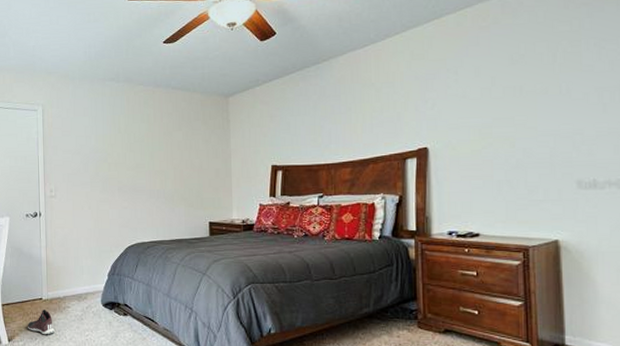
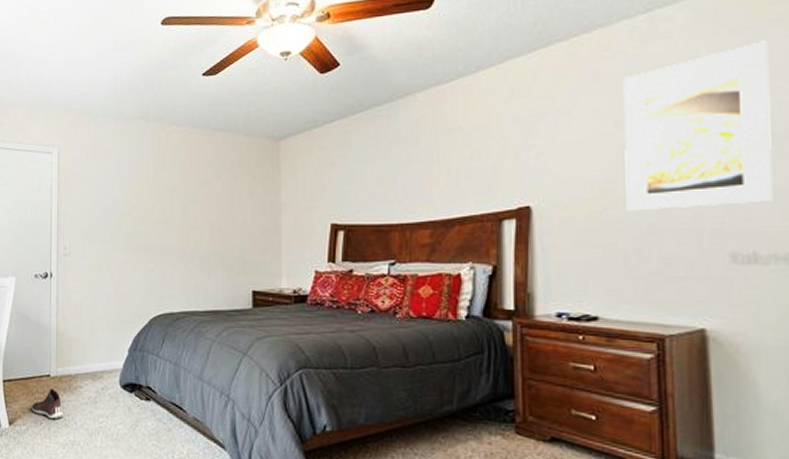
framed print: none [497,13,607,150] -> present [623,41,773,212]

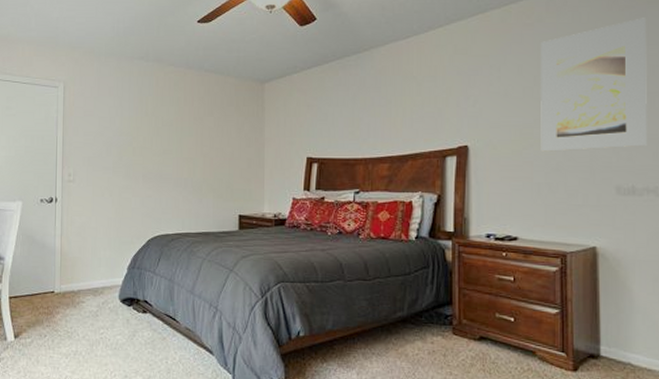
sneaker: present [32,387,63,420] -> none [37,303,66,332]

